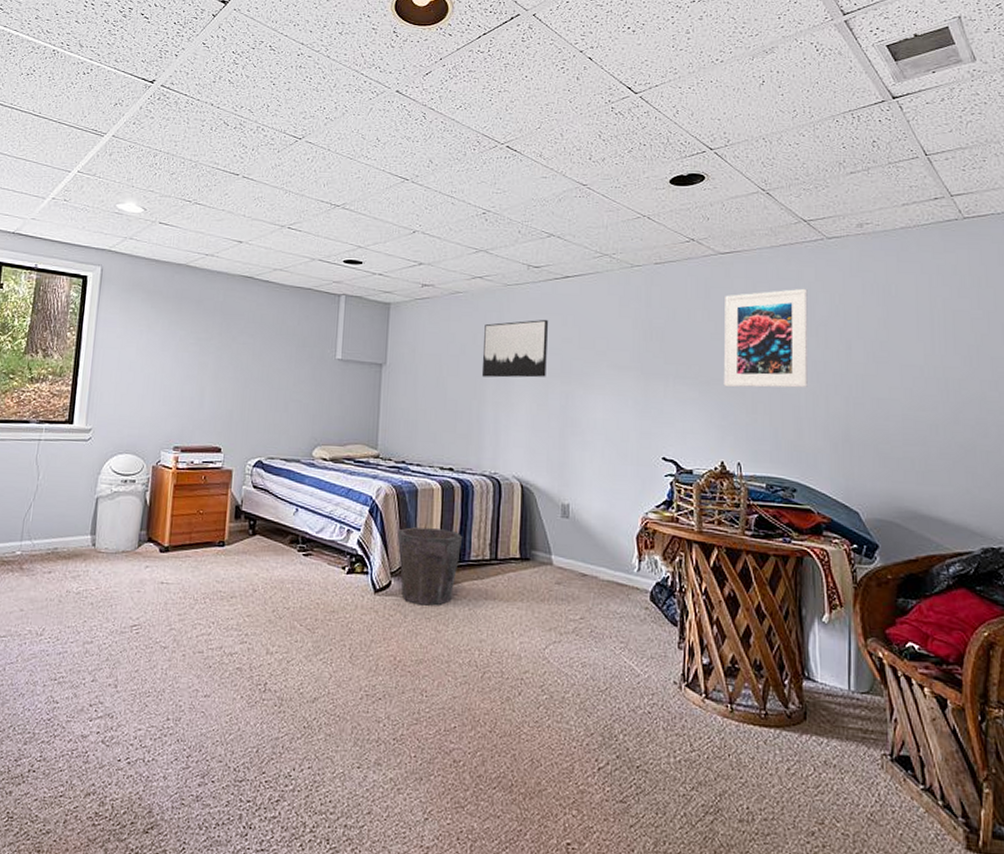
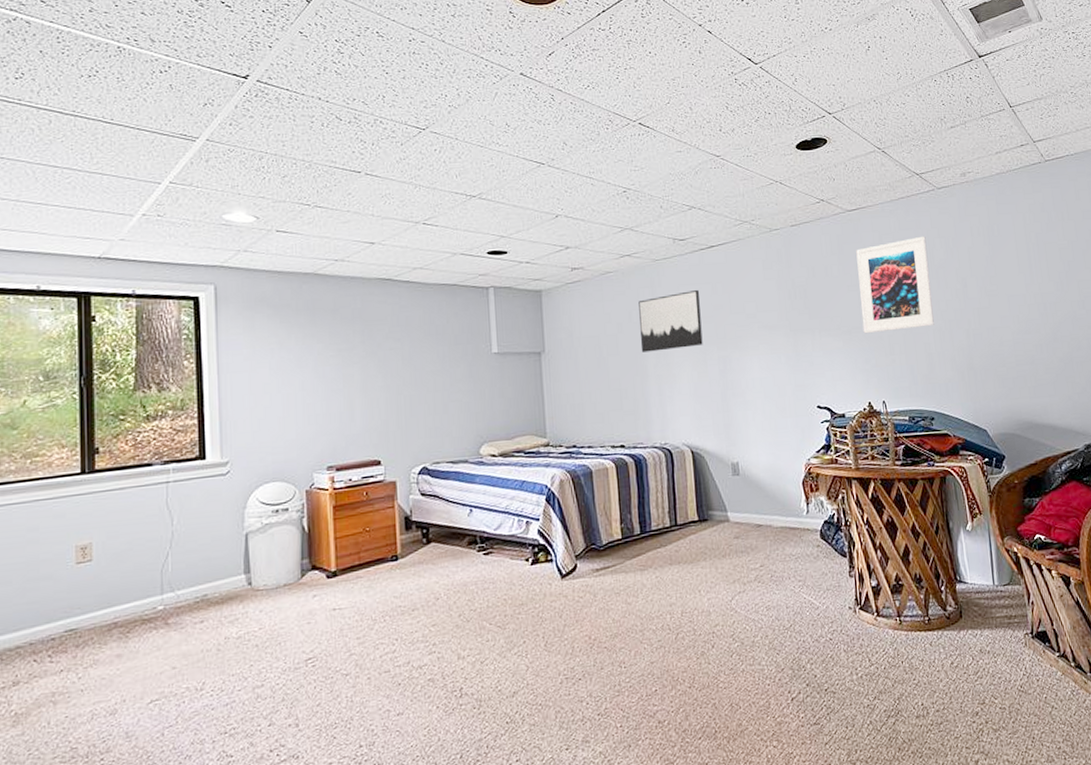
waste bin: present [397,527,463,606] -> none [577,505,642,582]

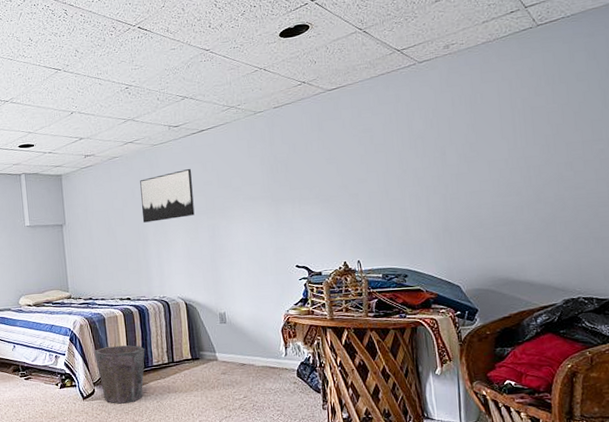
waste bin: none [577,505,642,582] -> present [94,345,146,404]
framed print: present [856,236,934,334] -> none [335,109,411,202]

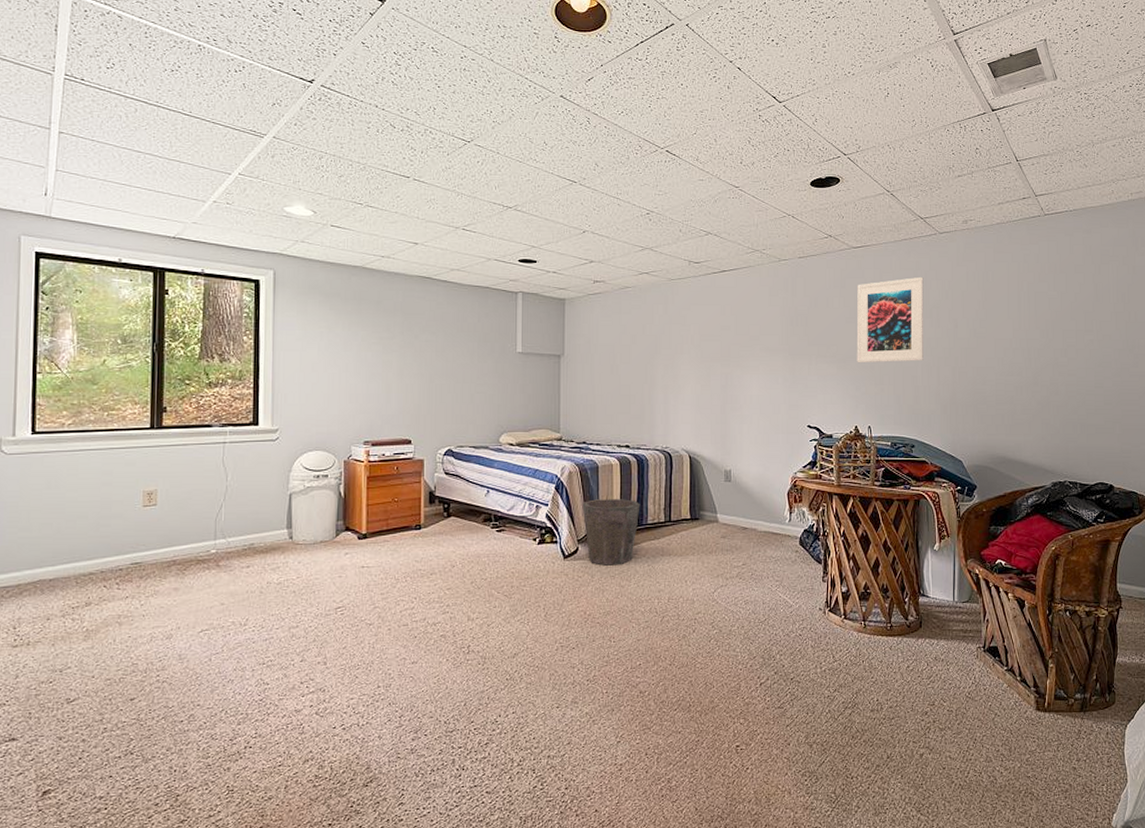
wall art: present [140,169,195,223] -> none [651,310,708,363]
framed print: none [335,109,411,202] -> present [856,276,924,363]

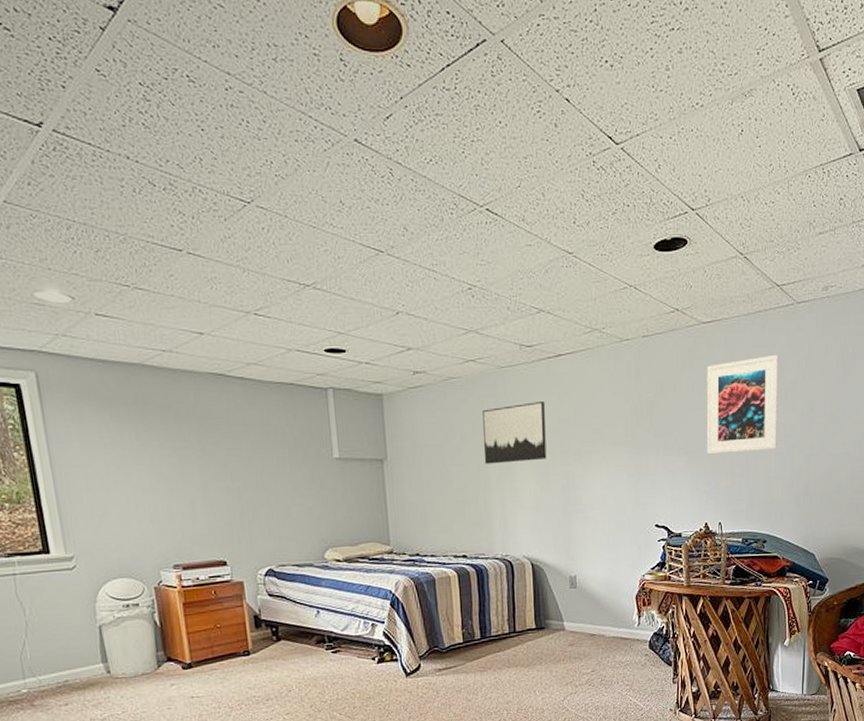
waste bin: present [582,499,640,566] -> none [420,612,483,681]
wall art: none [651,310,708,363] -> present [483,402,547,464]

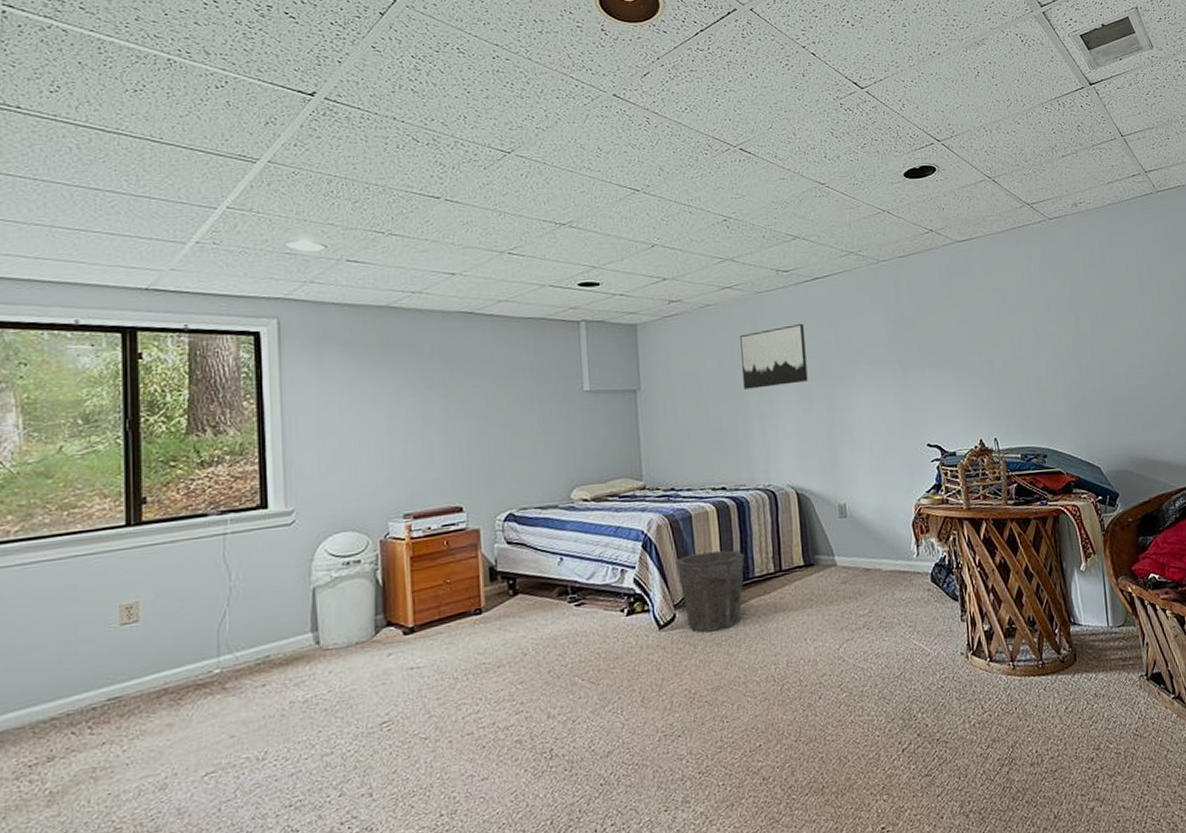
waste bin: none [420,612,483,681] -> present [675,550,745,633]
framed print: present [706,354,779,455] -> none [966,267,1047,369]

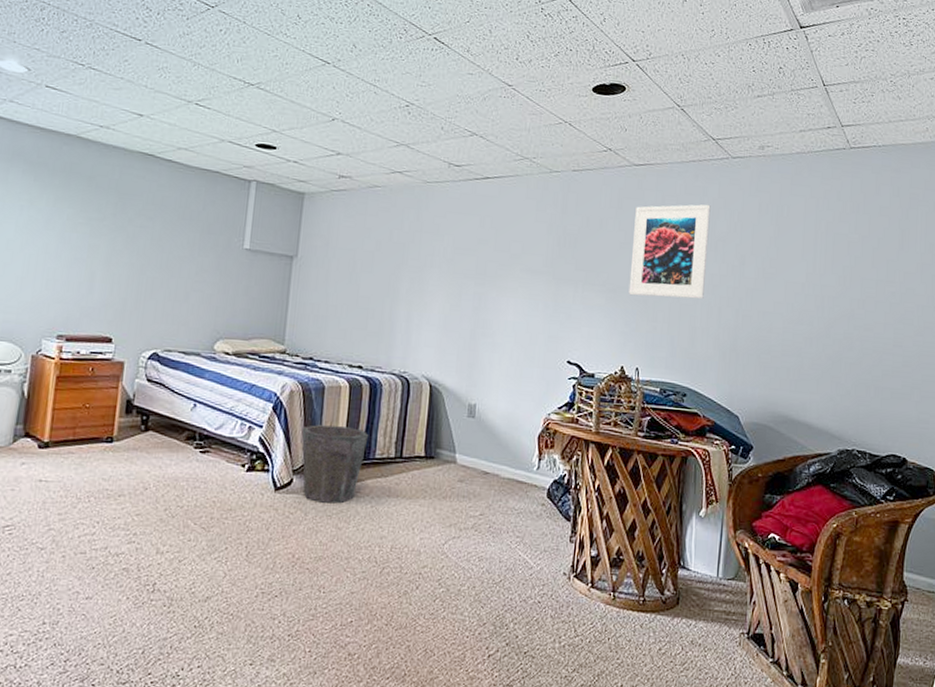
wall art: present [740,324,808,390] -> none [396,219,466,278]
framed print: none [966,267,1047,369] -> present [628,204,711,300]

